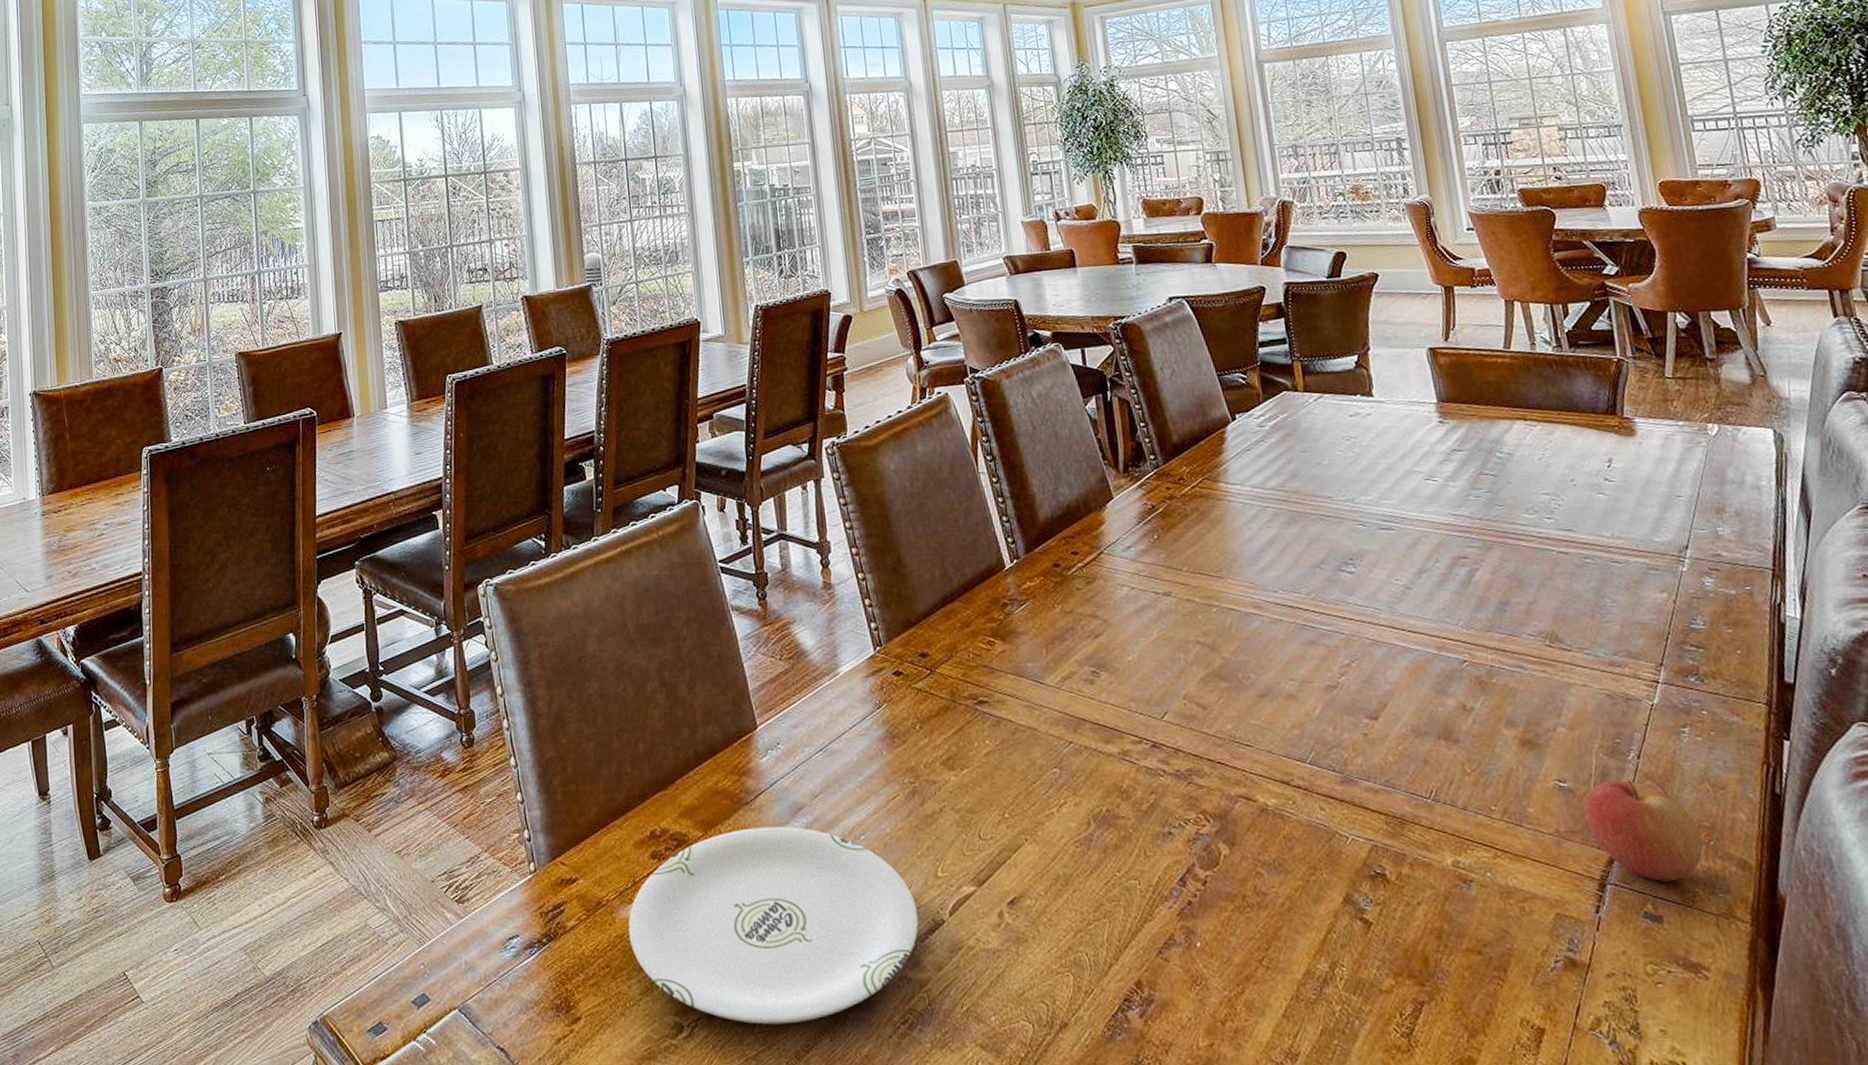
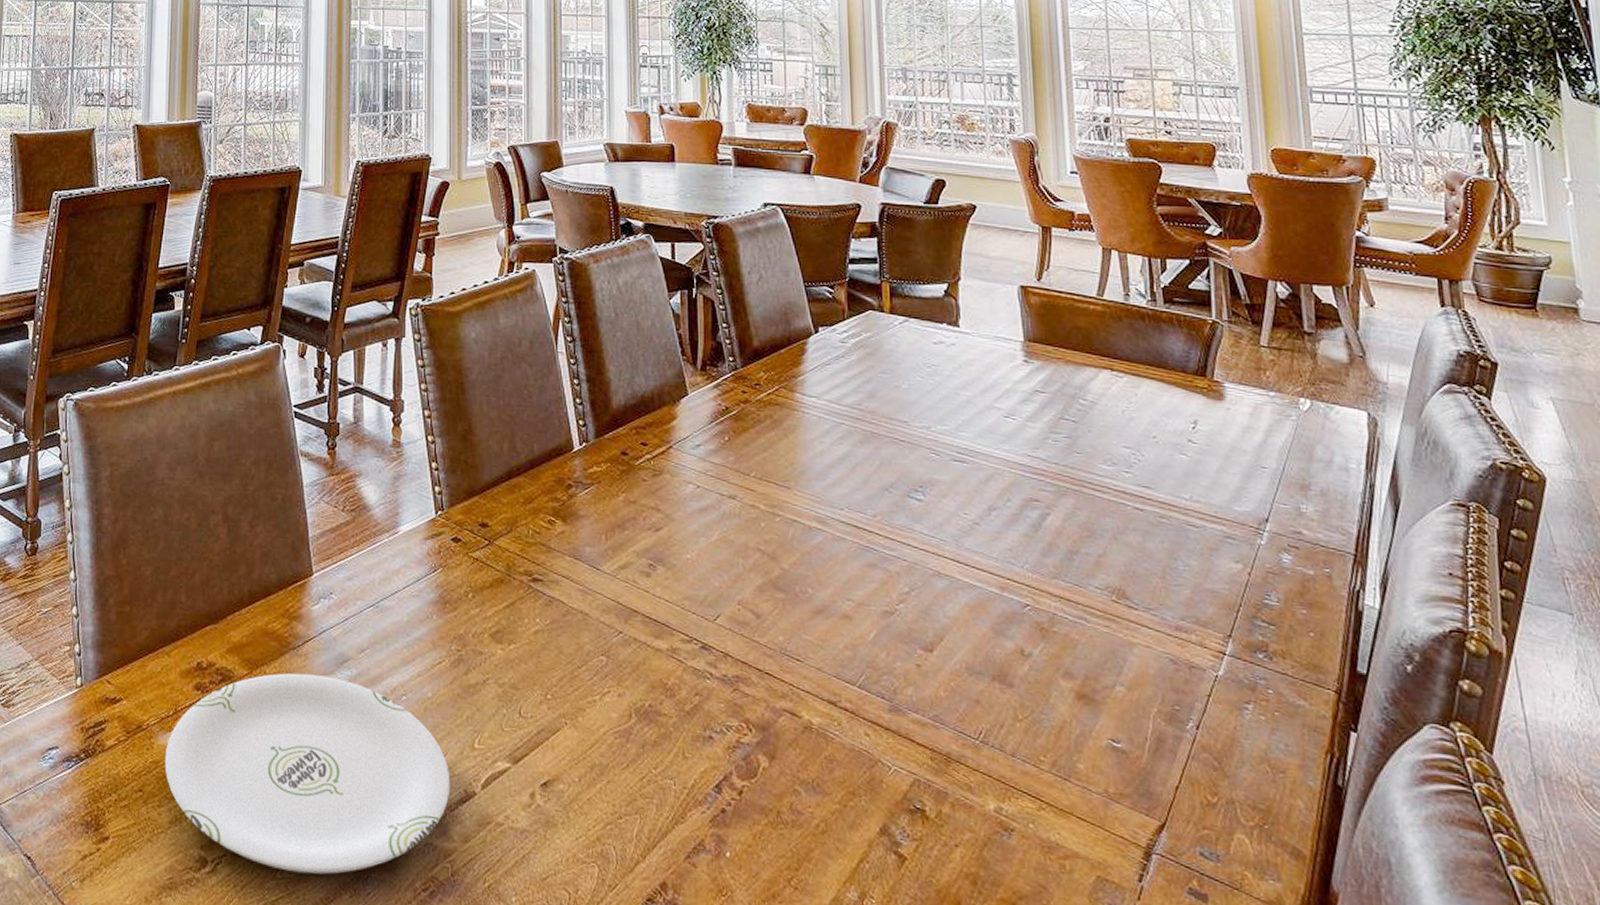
apple: present [1583,778,1704,882] -> none [1135,747,1257,861]

